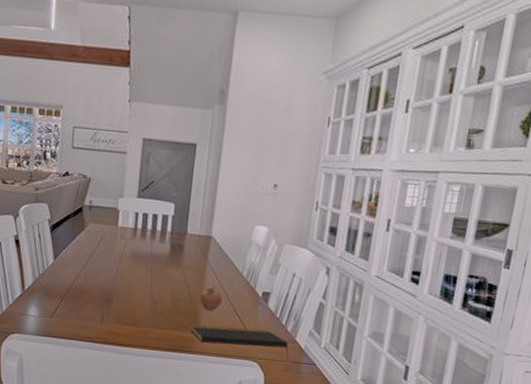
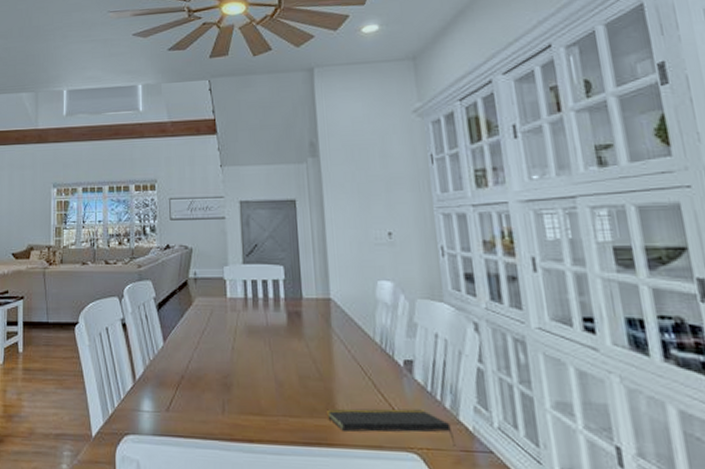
fruit: present [199,286,223,311] -> none [330,358,358,389]

